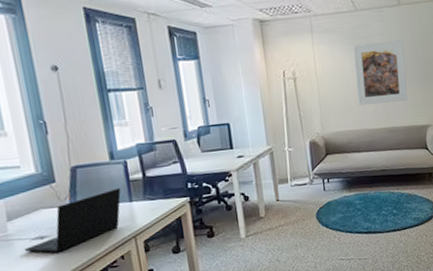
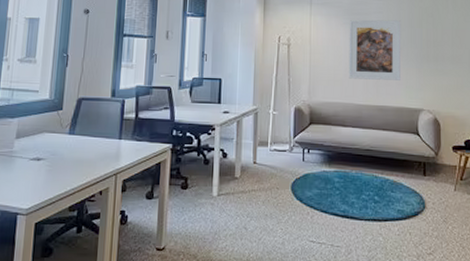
laptop: present [24,187,121,253] -> none [21,124,115,177]

